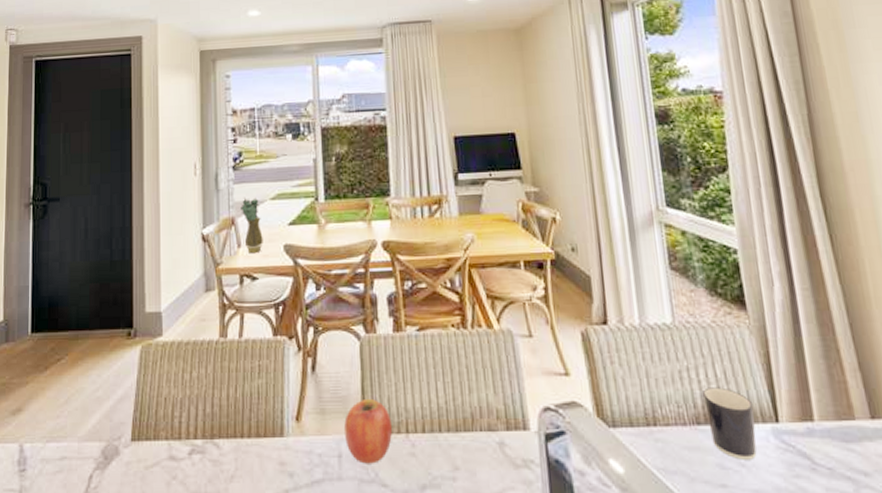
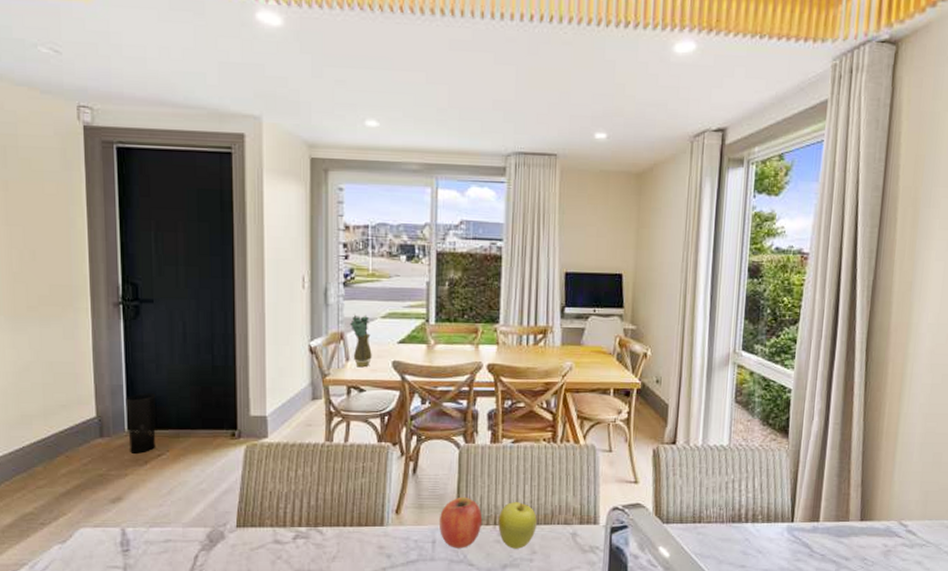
umbrella stand: none [30,293,59,359] -> present [125,393,156,454]
fruit: none [410,402,456,464] -> present [498,501,537,549]
mug: present [701,387,757,460] -> none [740,495,778,548]

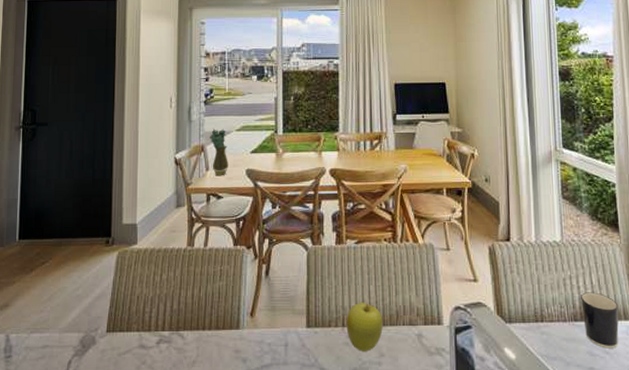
umbrella stand: present [125,393,156,454] -> none [18,205,45,262]
fruit: present [440,496,483,548] -> none [291,298,331,352]
mug: none [740,495,778,548] -> present [580,292,619,349]

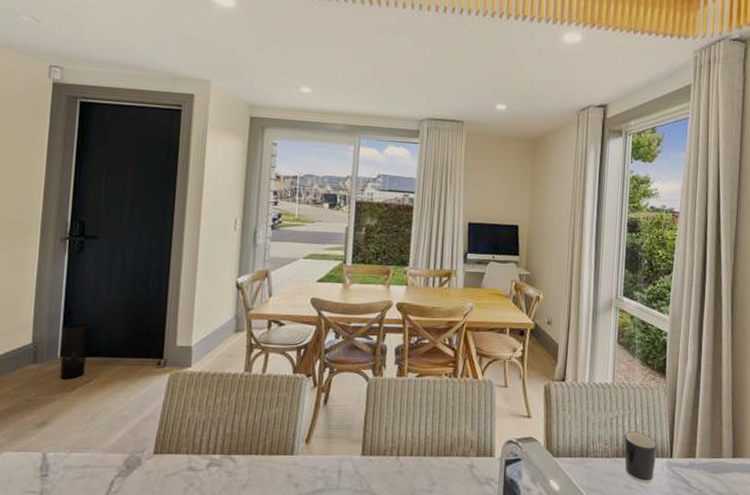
umbrella stand: none [18,205,45,262] -> present [60,322,91,380]
vase: present [210,128,228,176] -> none [275,254,293,303]
fruit: present [346,302,383,351] -> none [401,433,437,480]

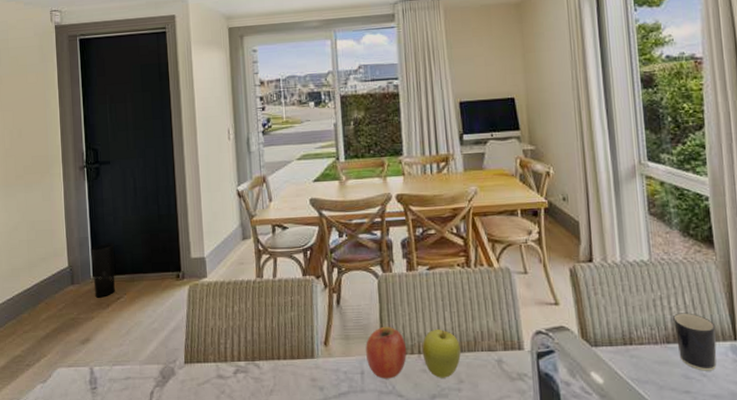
fruit: none [346,427,387,478] -> present [366,326,407,379]
fruit: none [401,433,437,480] -> present [422,328,461,378]

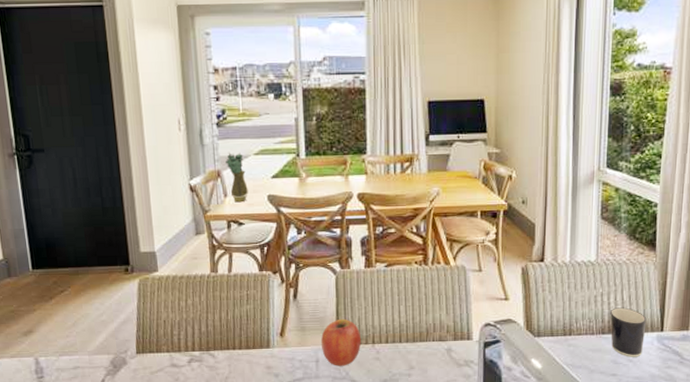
umbrella stand: present [90,243,116,298] -> none [27,235,58,291]
vase: none [270,158,292,207] -> present [226,152,248,203]
fruit: present [422,328,461,378] -> none [376,321,413,365]

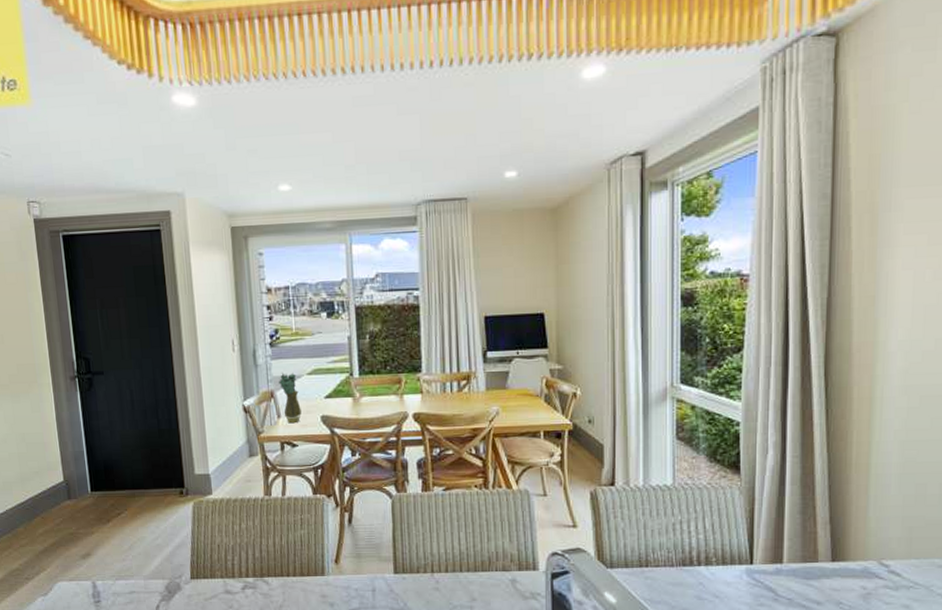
fruit: present [321,318,362,366] -> none [378,545,420,596]
mug: present [609,307,647,357] -> none [690,537,733,593]

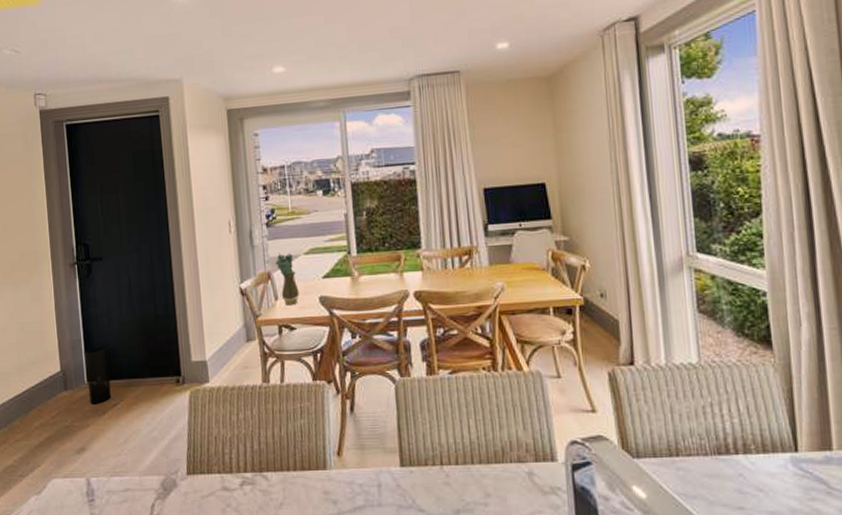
umbrella stand: none [87,457,115,513] -> present [84,345,111,404]

